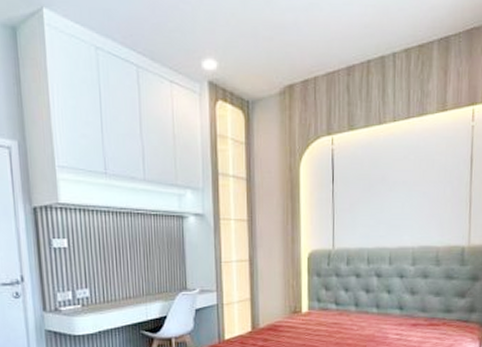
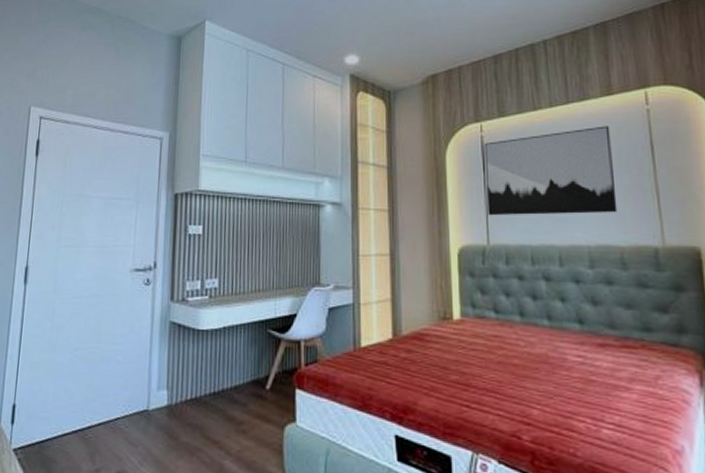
wall art: none [334,140,441,224] -> present [484,126,618,216]

